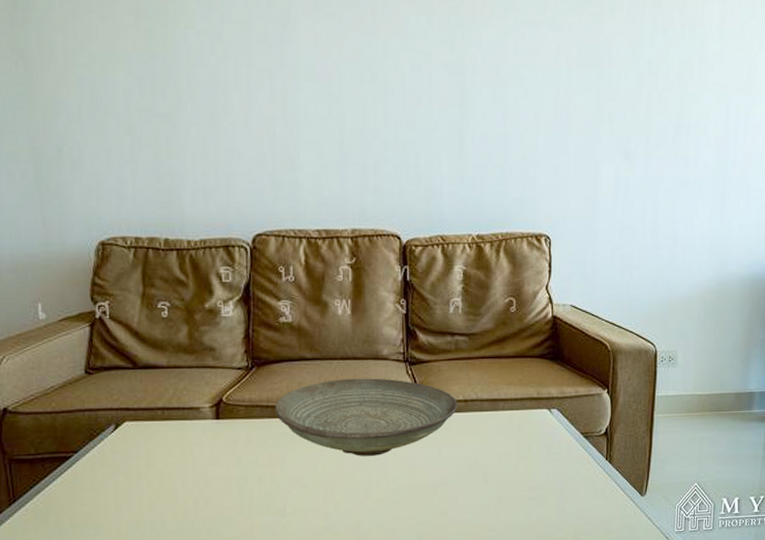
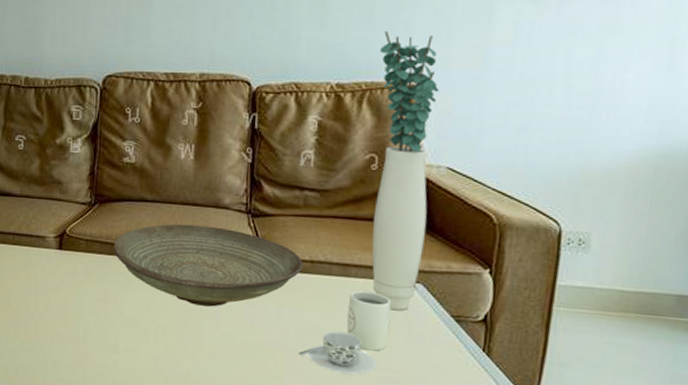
teacup: none [459,461,525,498] -> present [299,331,377,375]
mug: none [498,421,534,474] -> present [346,290,392,351]
vase: none [512,187,561,436] -> present [371,31,439,311]

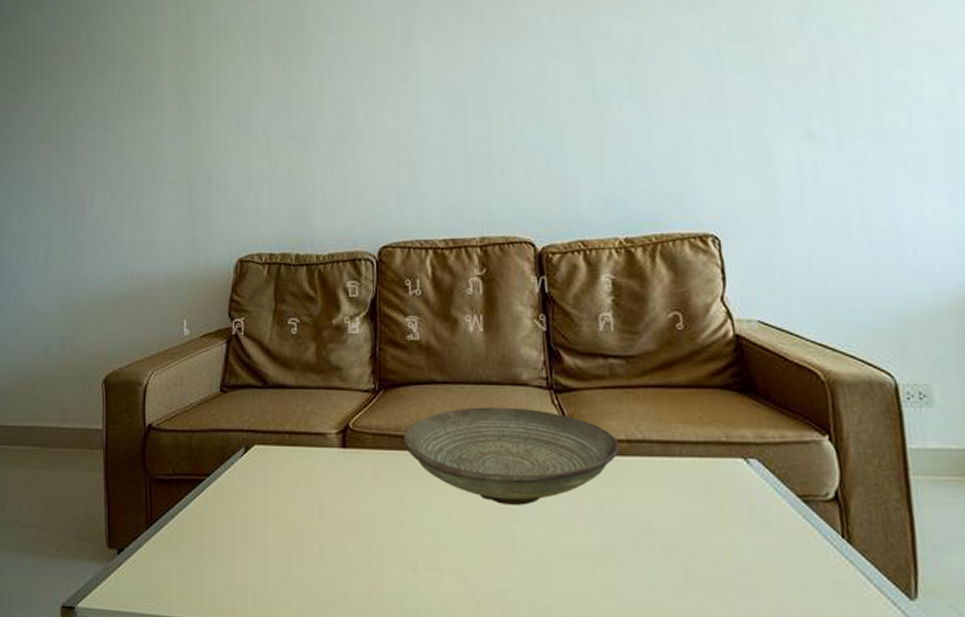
teacup: present [299,331,377,375] -> none [630,526,723,579]
mug: present [346,290,392,351] -> none [677,472,731,547]
vase: present [371,31,439,311] -> none [664,181,751,494]

